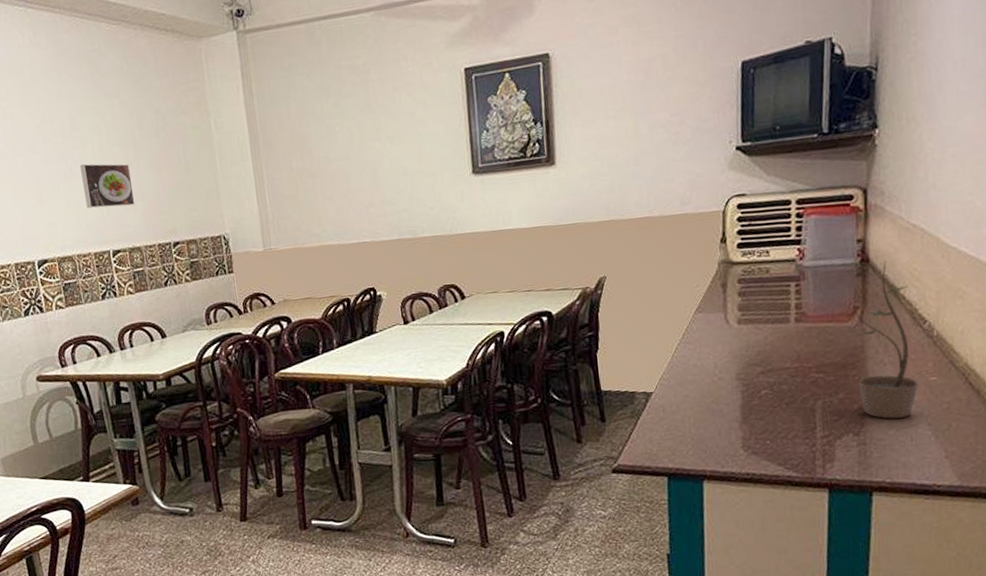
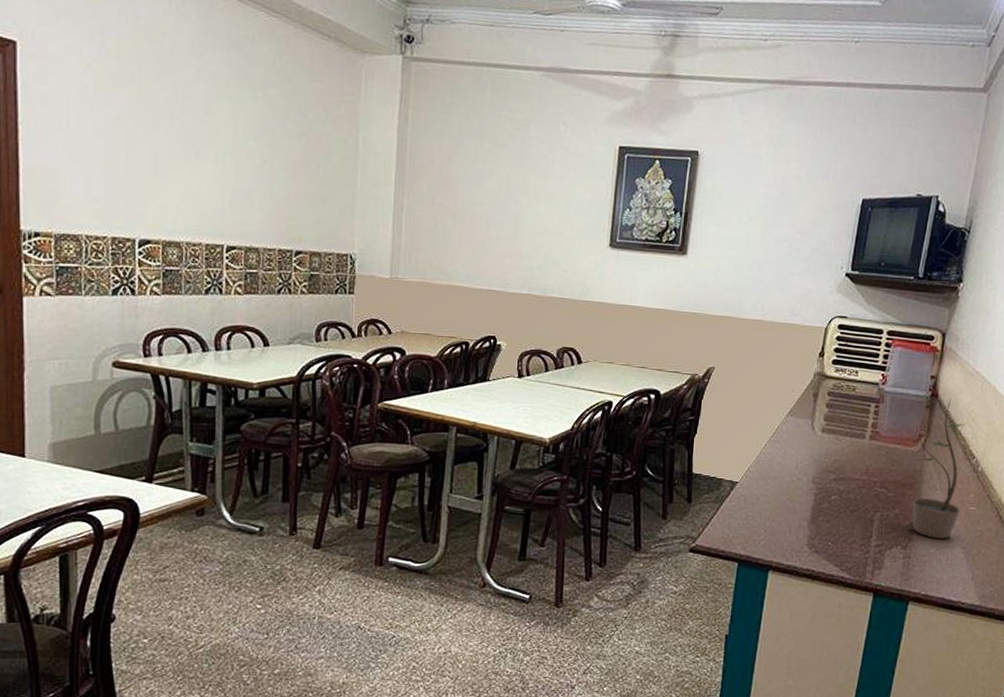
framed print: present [80,163,135,208] -> none [207,149,263,204]

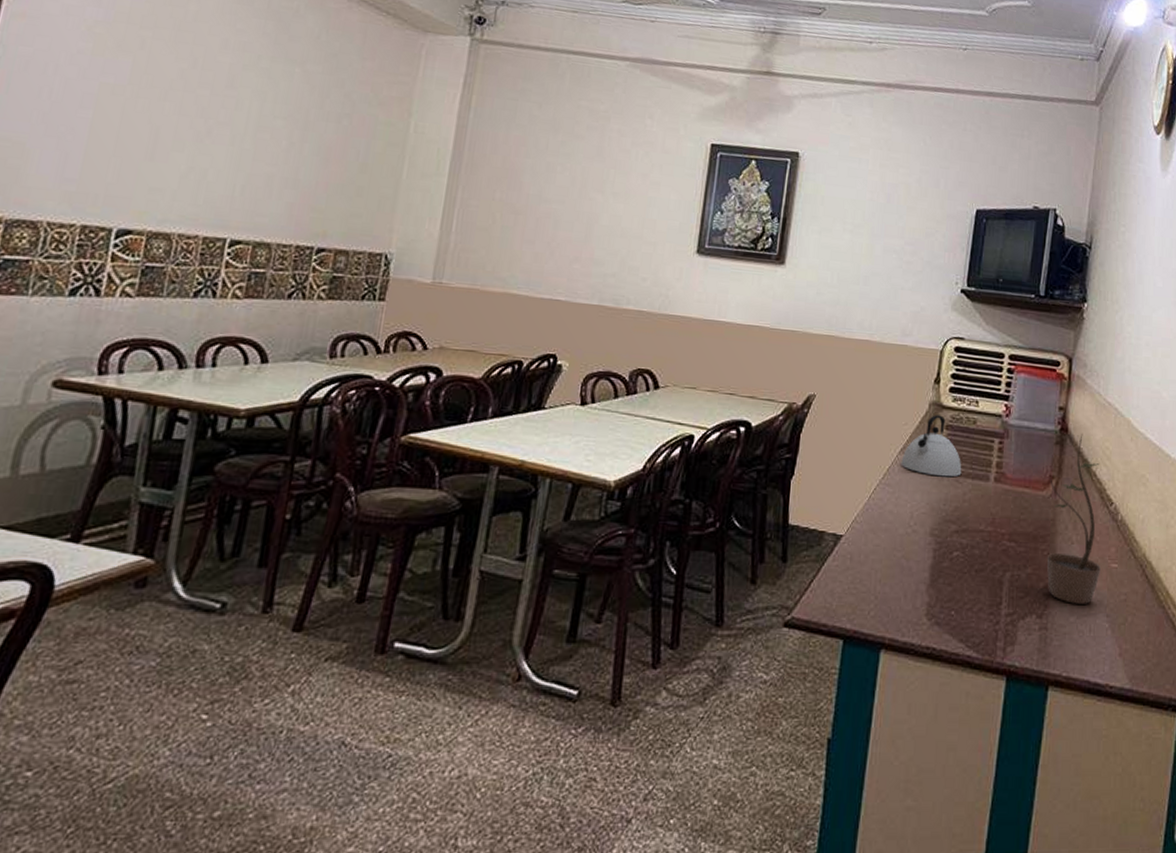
kettle: none [788,383,842,436] -> present [901,415,962,477]

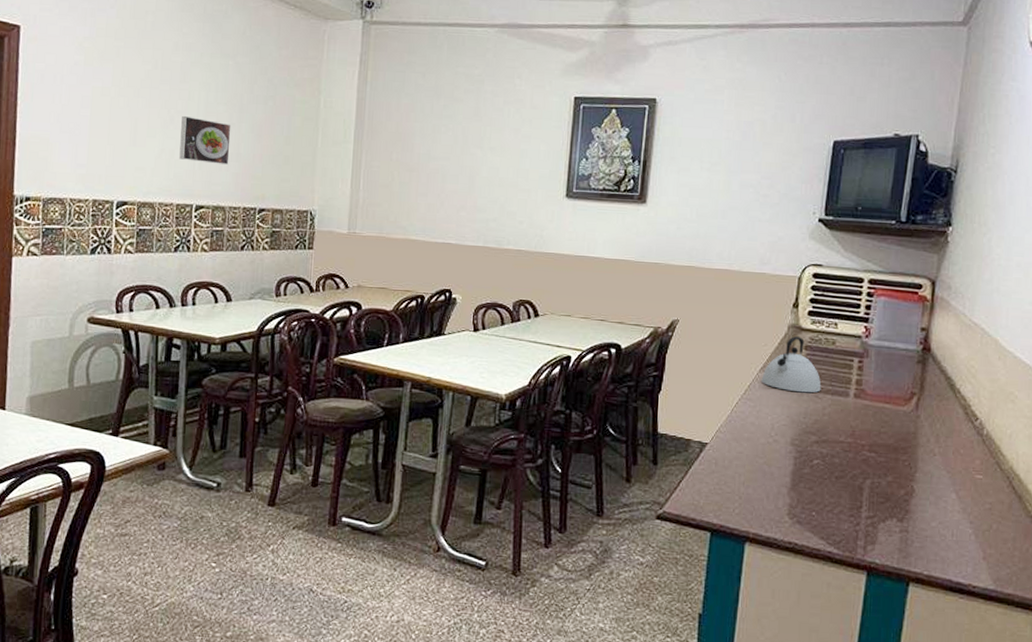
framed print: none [214,128,290,192] -> present [179,115,231,164]
potted plant: present [1046,434,1101,604] -> none [907,353,964,511]

